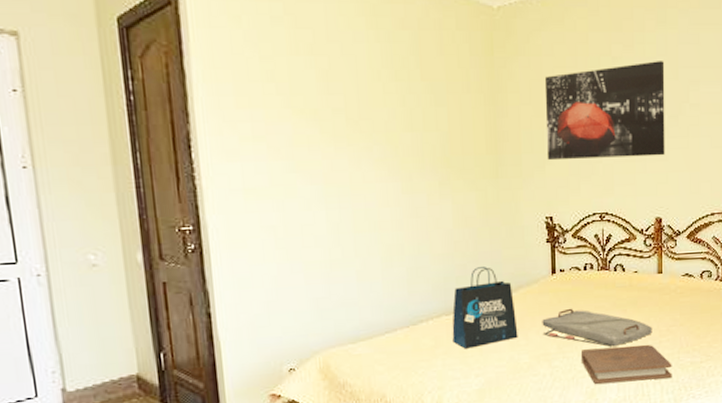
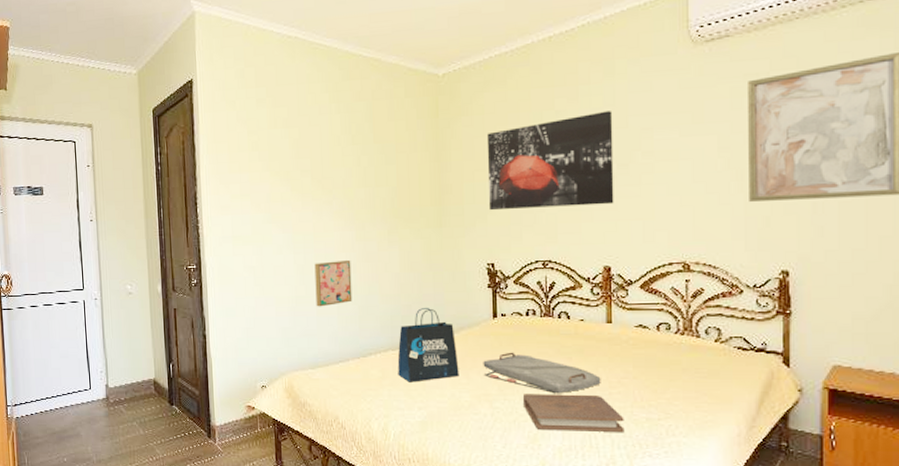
wall art: none [352,215,399,272] -> present [314,259,353,307]

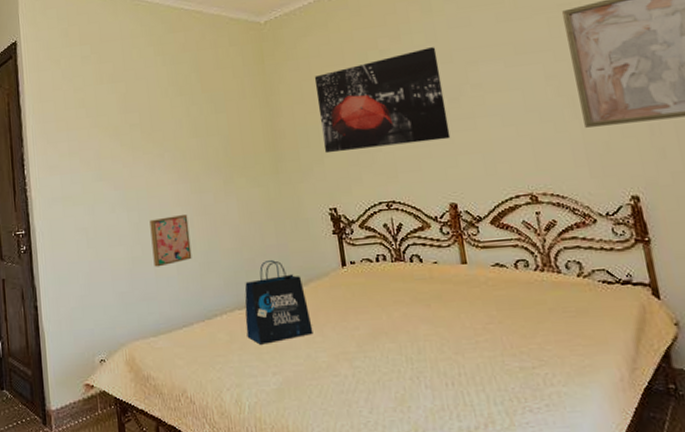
serving tray: present [483,352,601,394] -> none [337,302,466,347]
book: present [522,394,625,432] -> none [383,344,499,389]

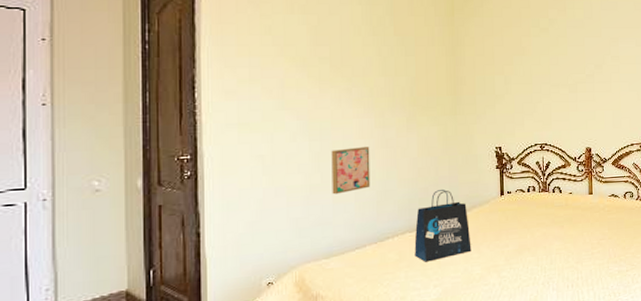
wall art: present [314,47,451,154] -> none [495,22,593,101]

